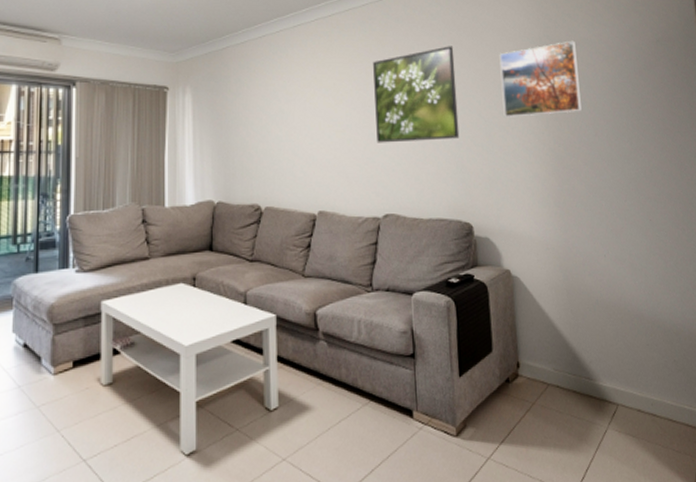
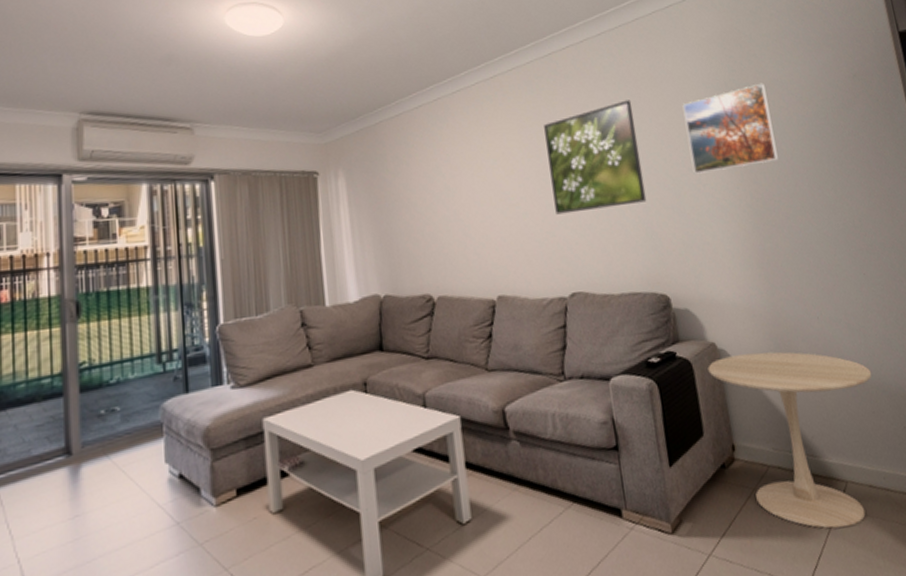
side table: none [501,282,650,446] -> present [707,351,872,529]

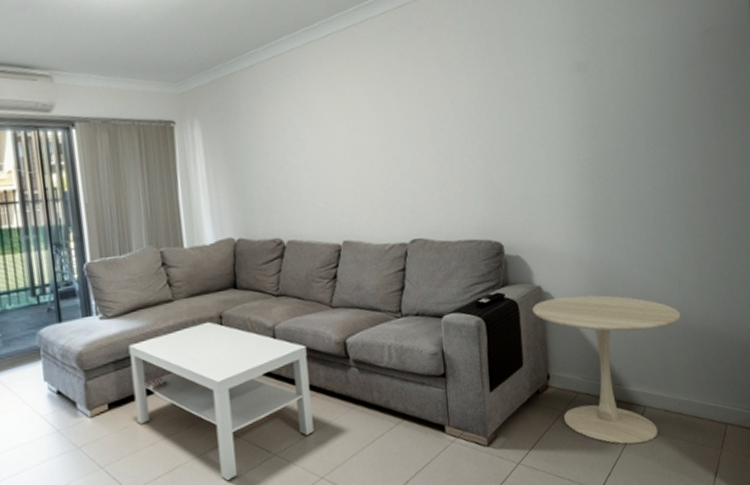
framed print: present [544,100,647,215] -> none [394,53,489,166]
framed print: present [682,83,778,174] -> none [531,38,620,129]

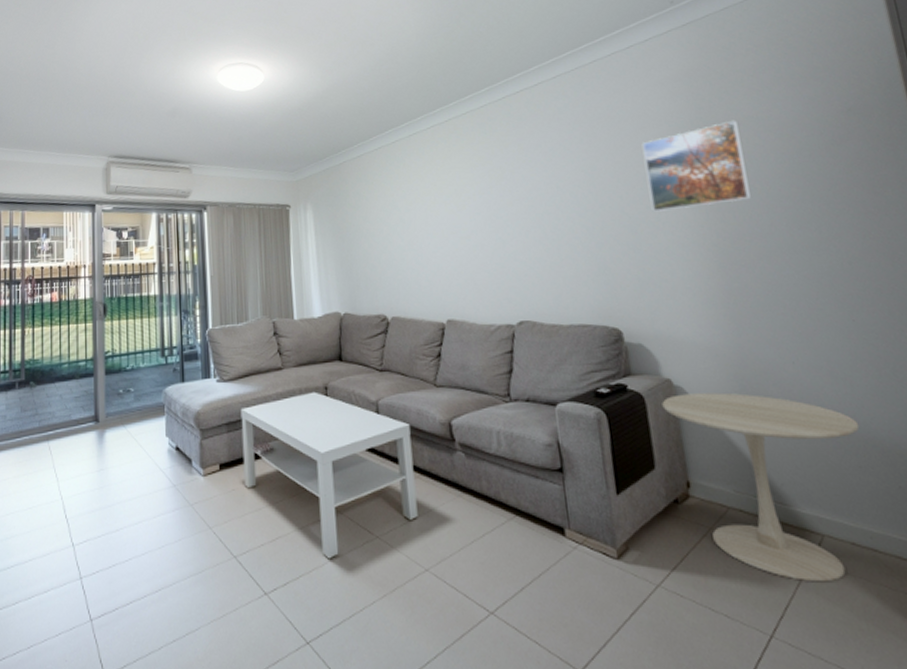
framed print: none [531,38,620,129] -> present [641,120,751,212]

